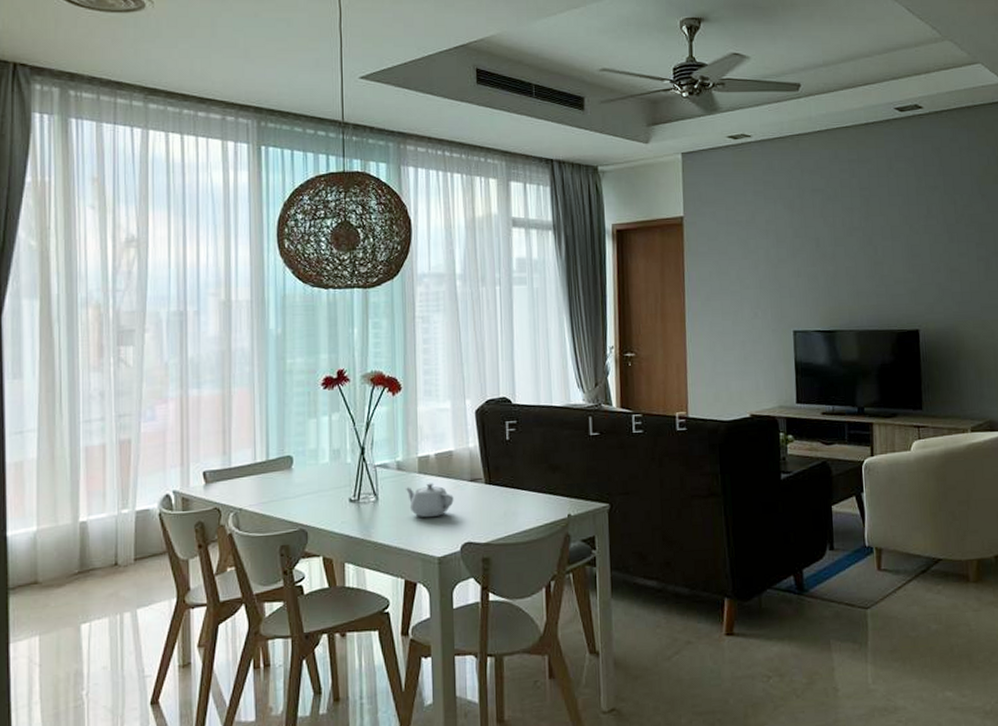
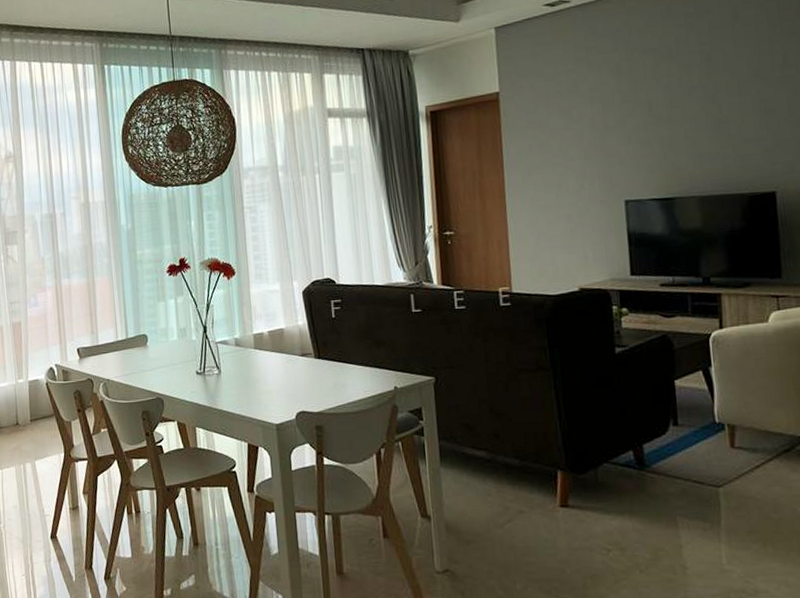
teapot: present [405,483,454,518] -> none [243,357,287,389]

